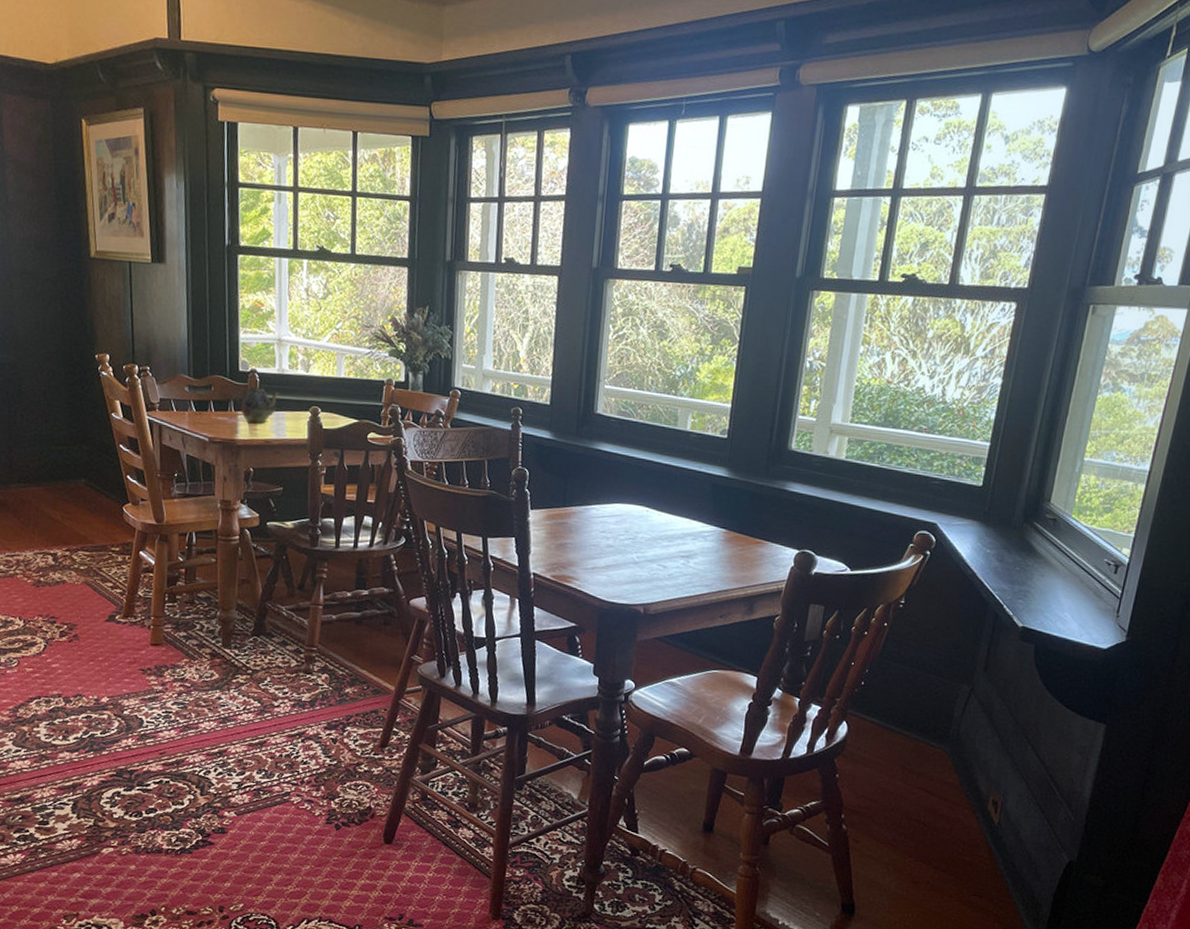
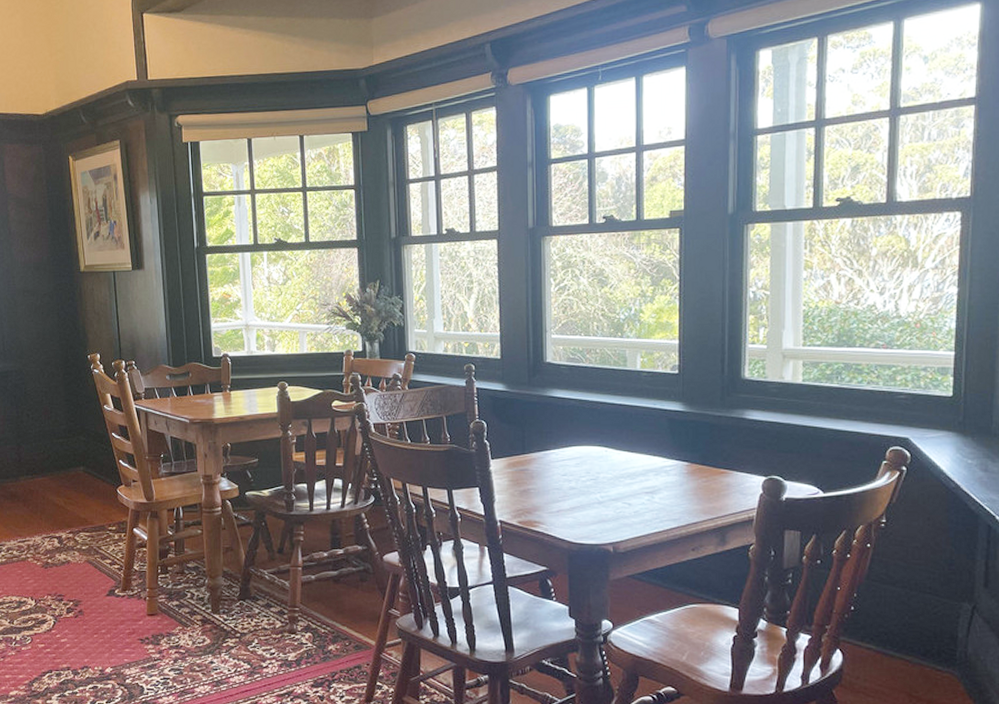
teapot: present [235,387,279,425] -> none [211,369,249,403]

